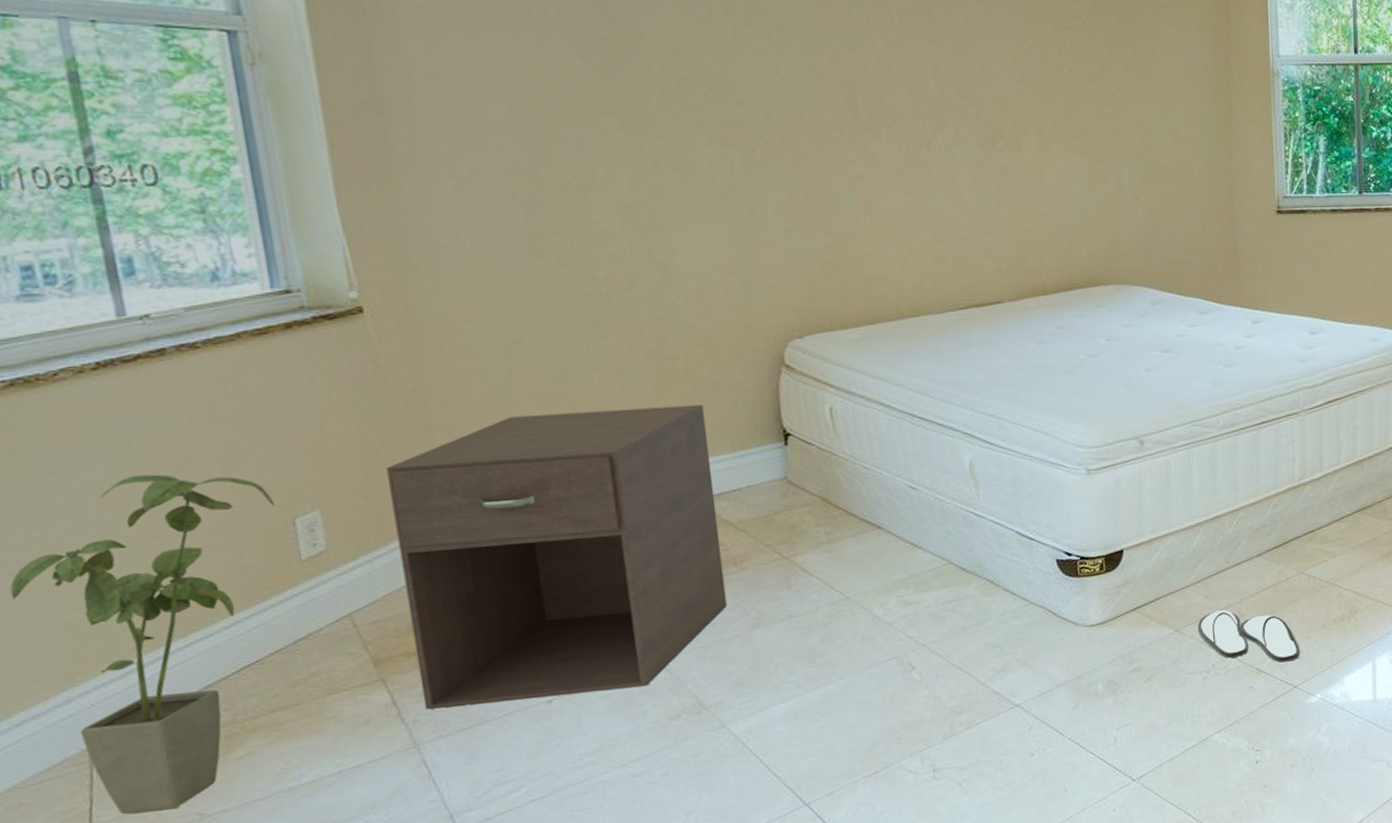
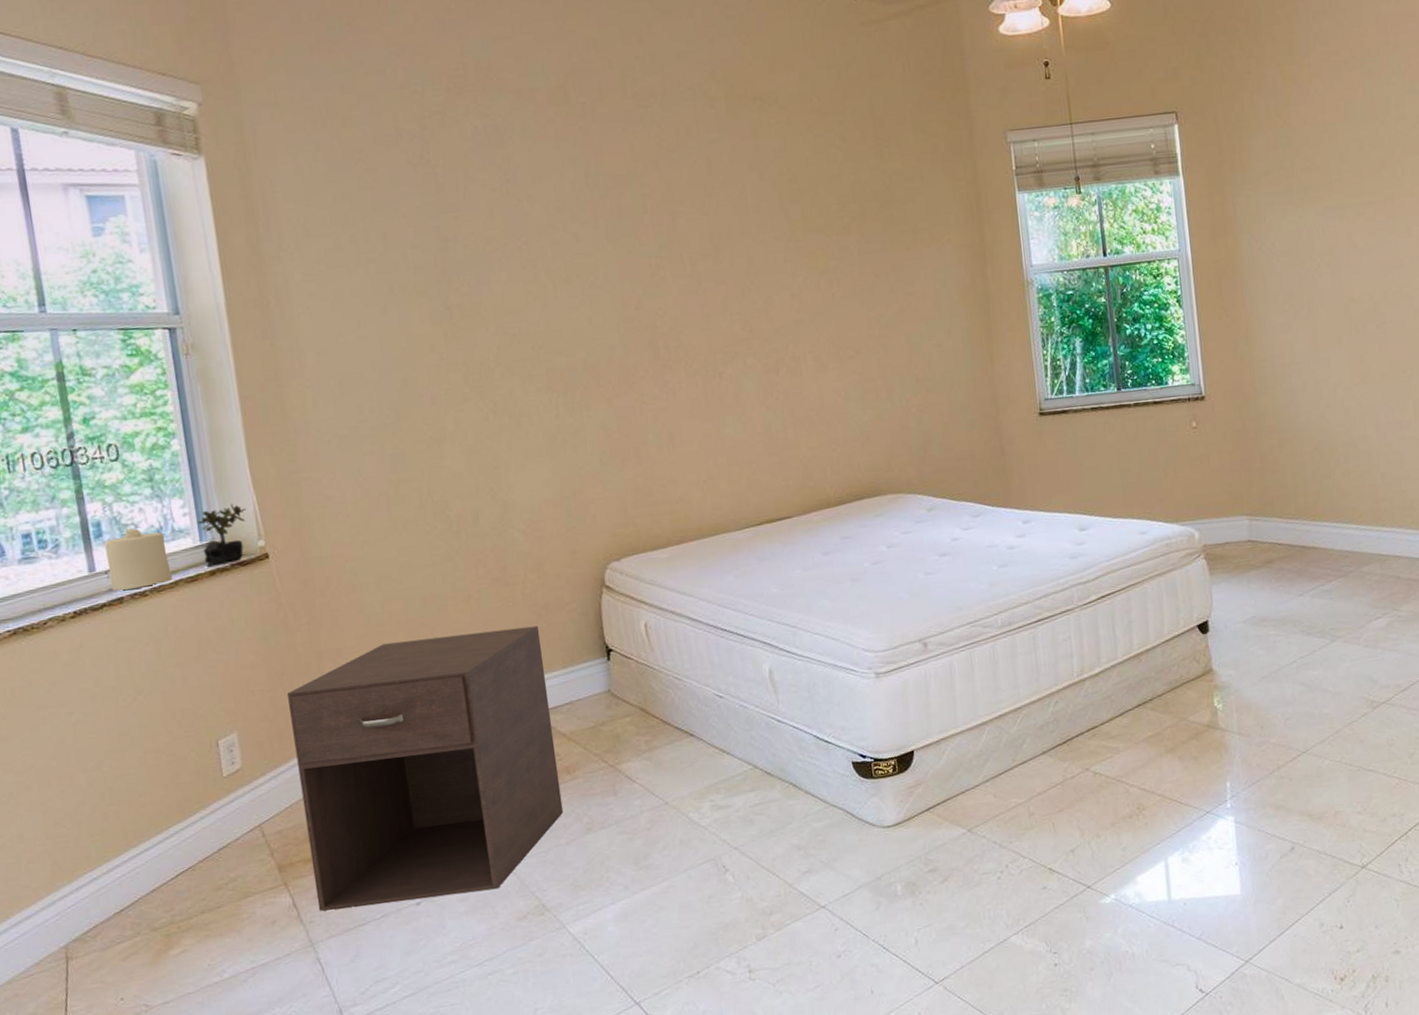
house plant: present [10,474,276,814] -> none [11,705,204,1005]
candle: none [139,267,233,341] -> present [105,528,172,592]
succulent plant: none [266,246,333,320] -> present [197,503,246,568]
slippers: present [1197,610,1300,663] -> none [988,809,1091,862]

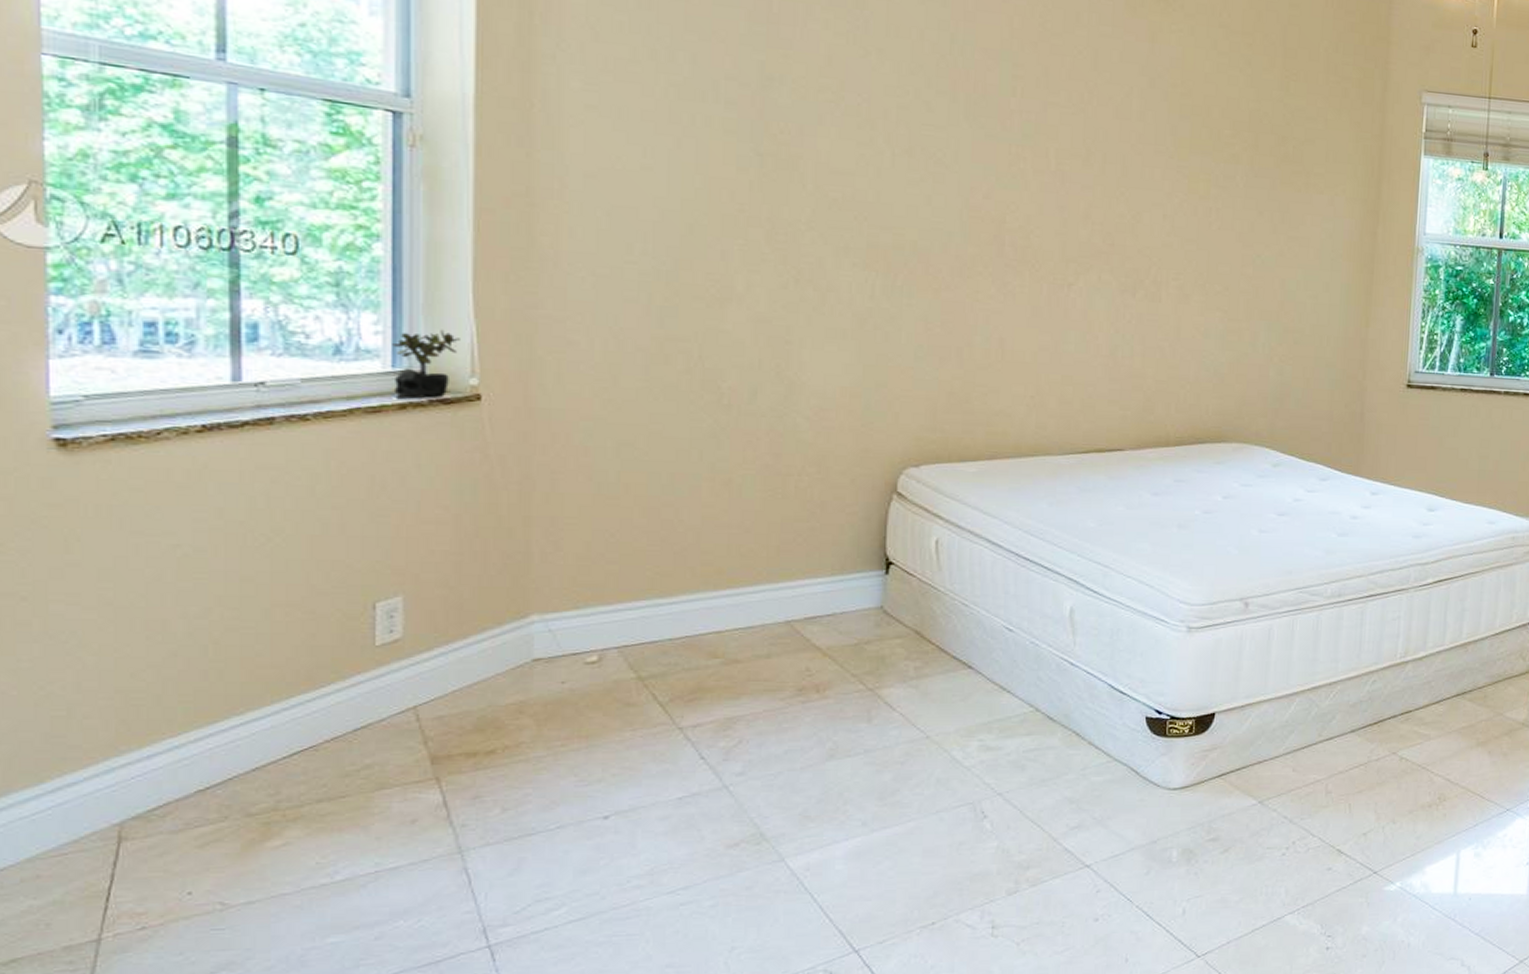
candle: present [105,528,172,592] -> none [260,337,346,411]
nightstand: present [287,625,564,911] -> none [476,519,810,814]

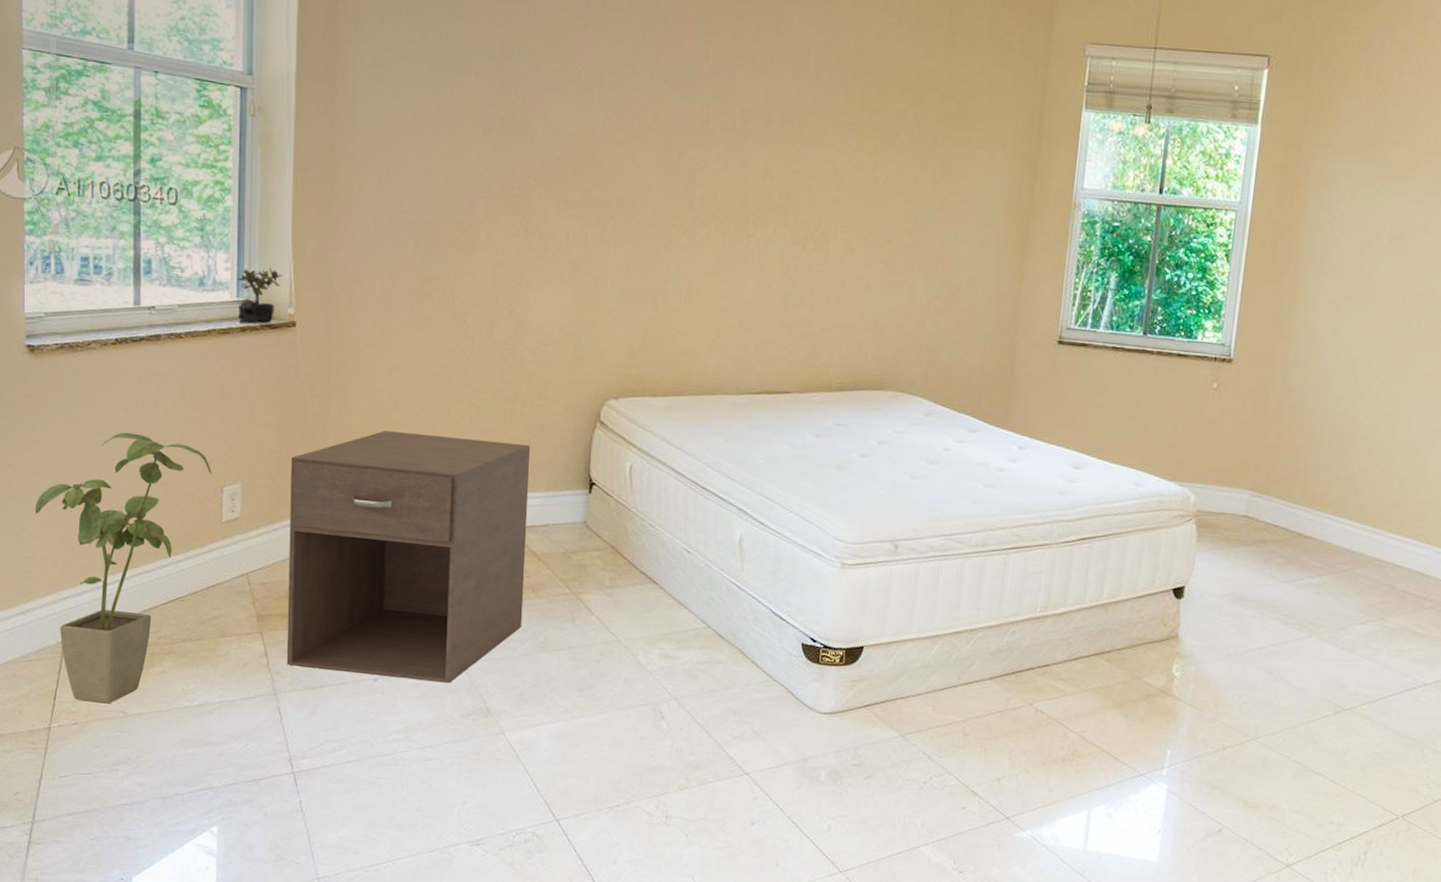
house plant: none [70,543,359,897] -> present [34,432,212,704]
nightstand: none [476,519,810,814] -> present [286,430,531,683]

